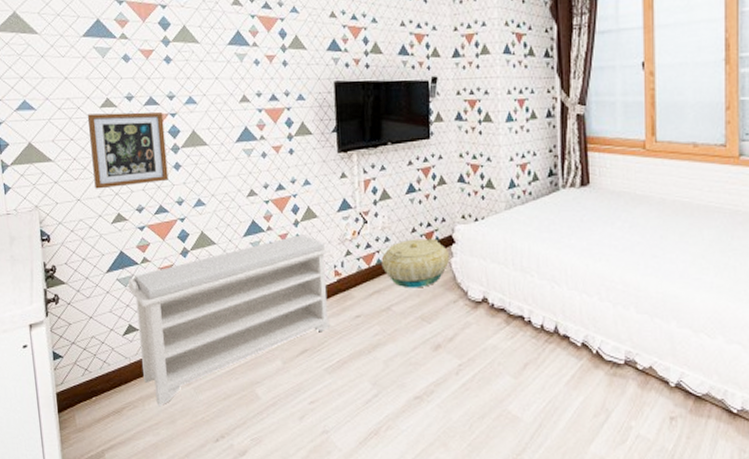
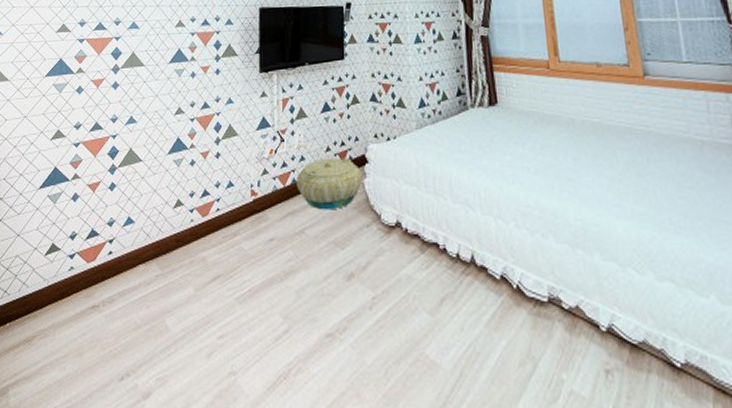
picture frame: present [87,112,169,189] -> none [41,36,109,107]
bench: present [128,235,330,406] -> none [56,153,248,335]

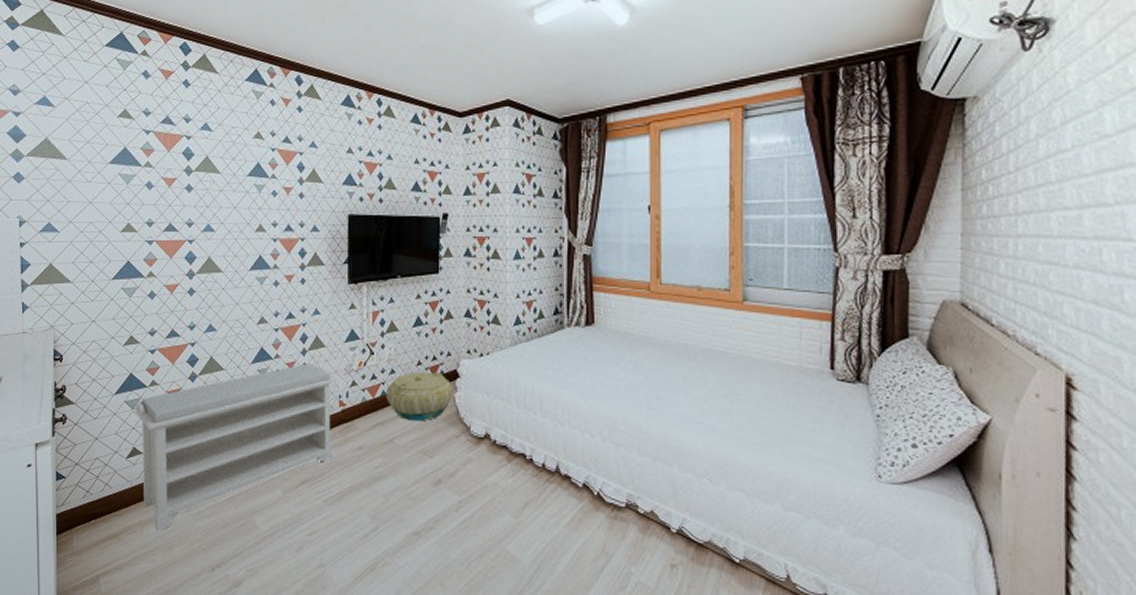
bench: none [56,153,248,335] -> present [135,363,336,531]

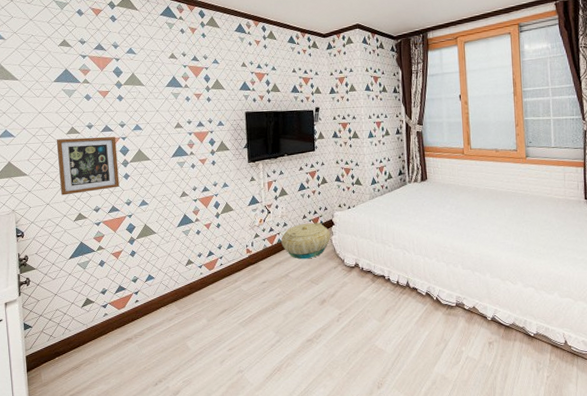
picture frame: none [108,237,182,311] -> present [56,136,120,196]
bench: present [135,363,336,531] -> none [86,223,243,360]

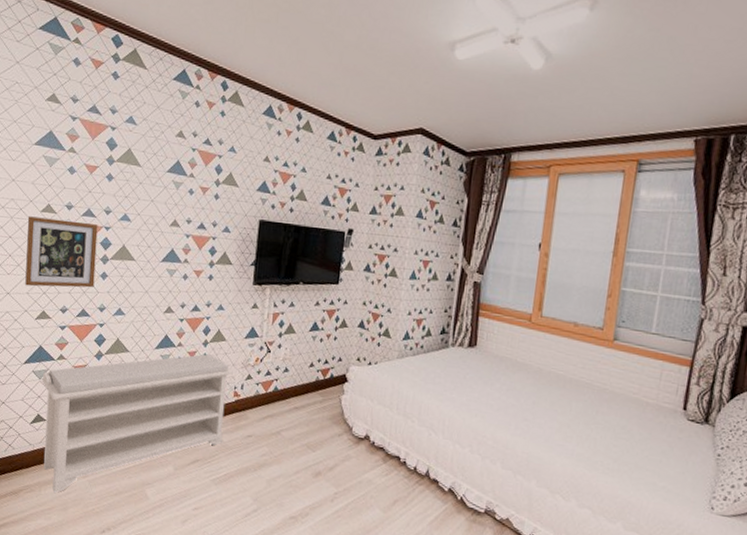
bench: none [86,223,243,360] -> present [42,354,233,493]
basket: present [281,222,331,260] -> none [278,372,342,418]

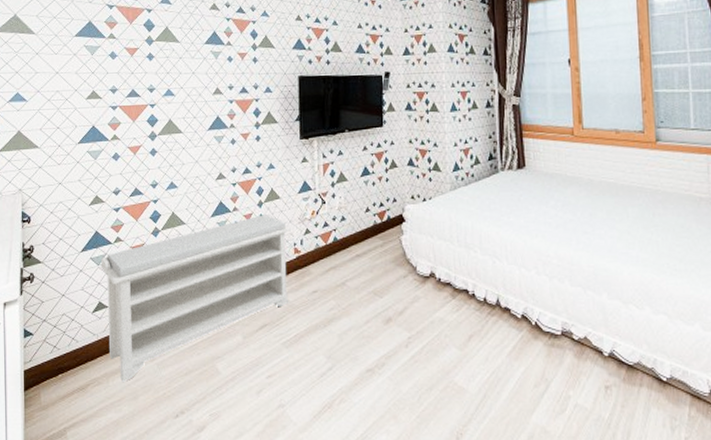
picture frame: present [25,216,98,288] -> none [74,103,145,173]

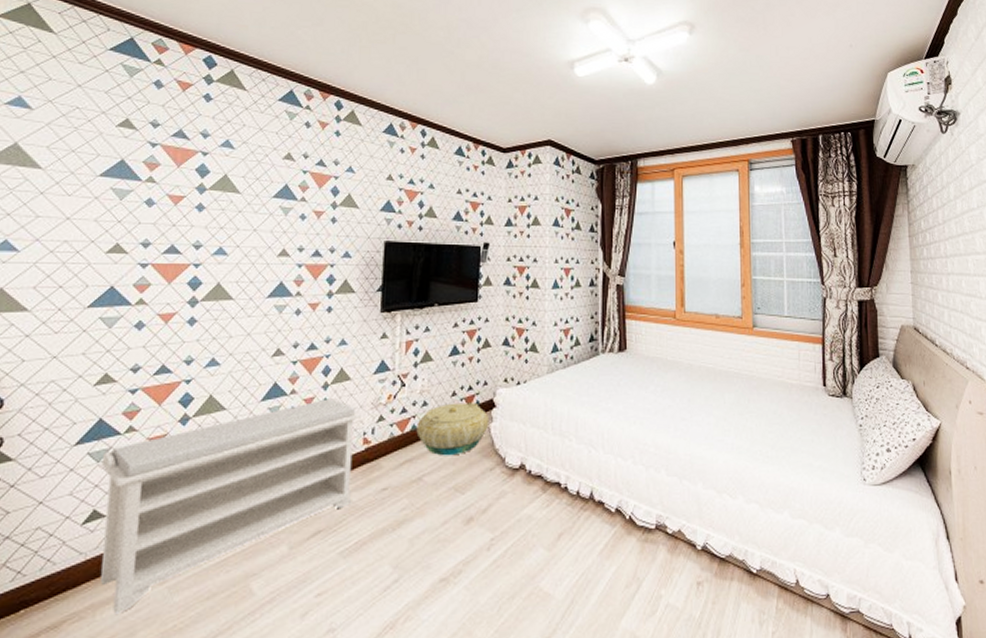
basket: none [337,217,401,264] -> present [416,402,490,456]

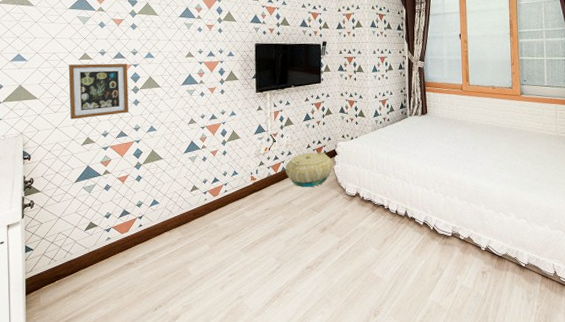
picture frame: none [80,260,185,345] -> present [68,63,129,120]
bench: present [101,399,361,614] -> none [91,151,248,284]

